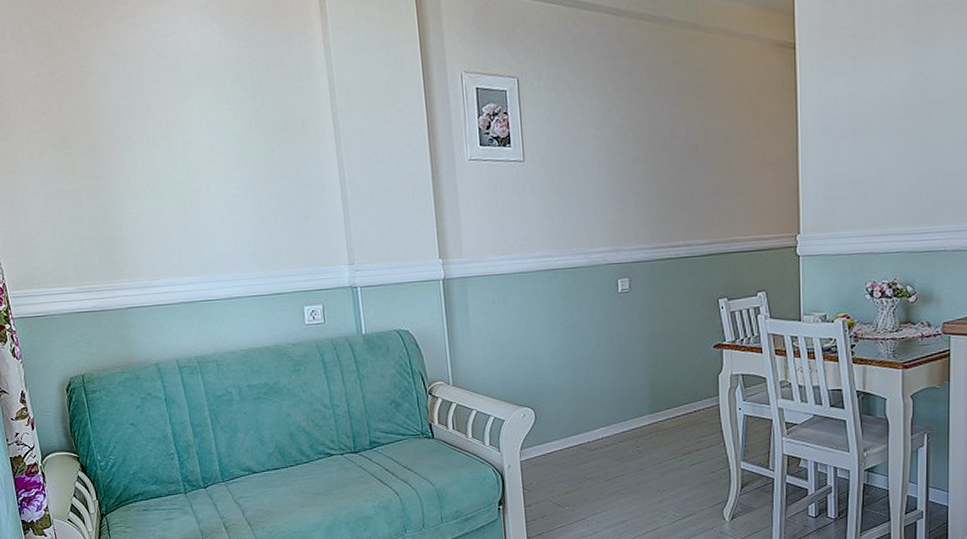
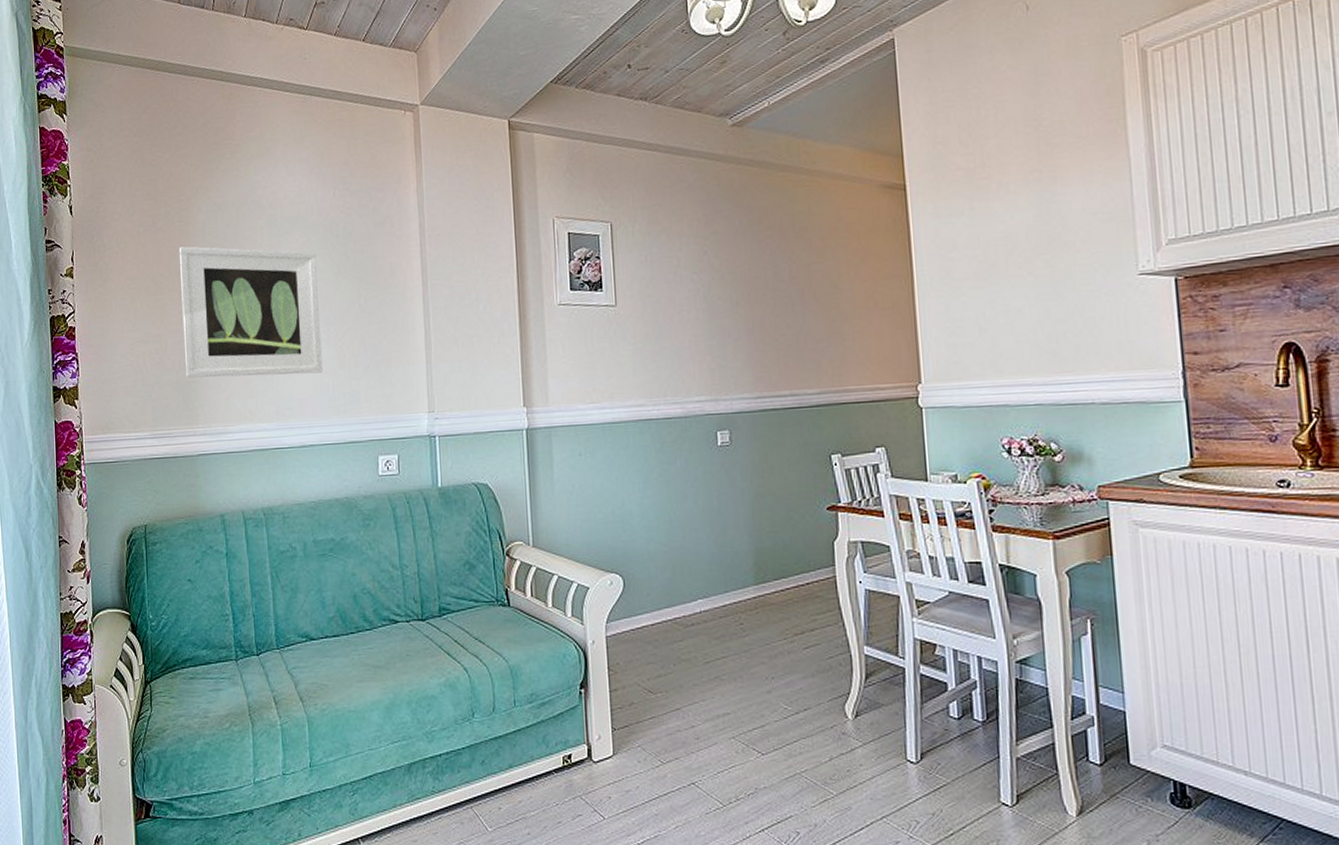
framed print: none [82,98,243,234] -> present [180,246,323,378]

